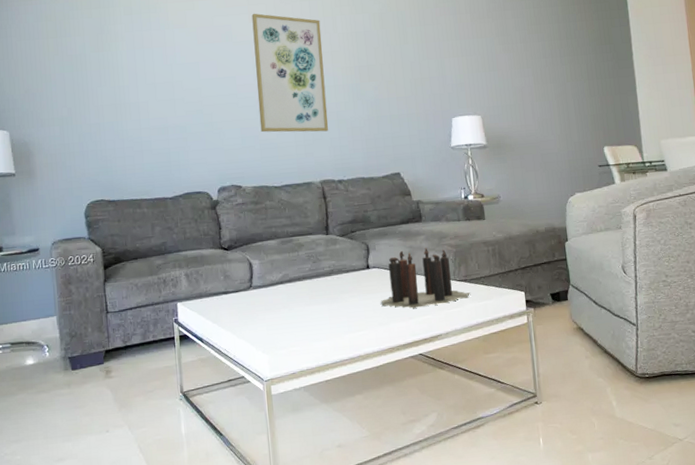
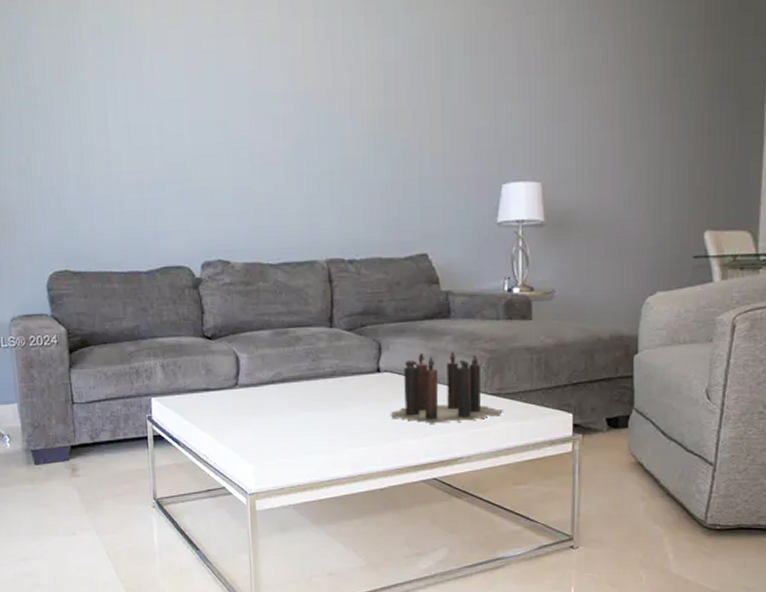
wall art: present [252,13,329,133] -> none [250,33,341,197]

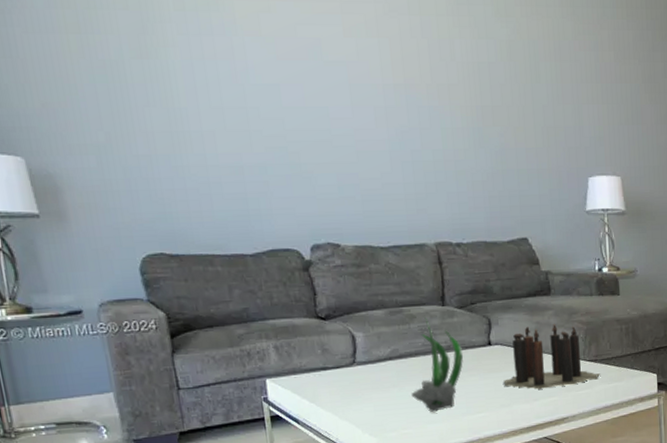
plant: none [292,340,350,443] -> present [411,318,464,413]

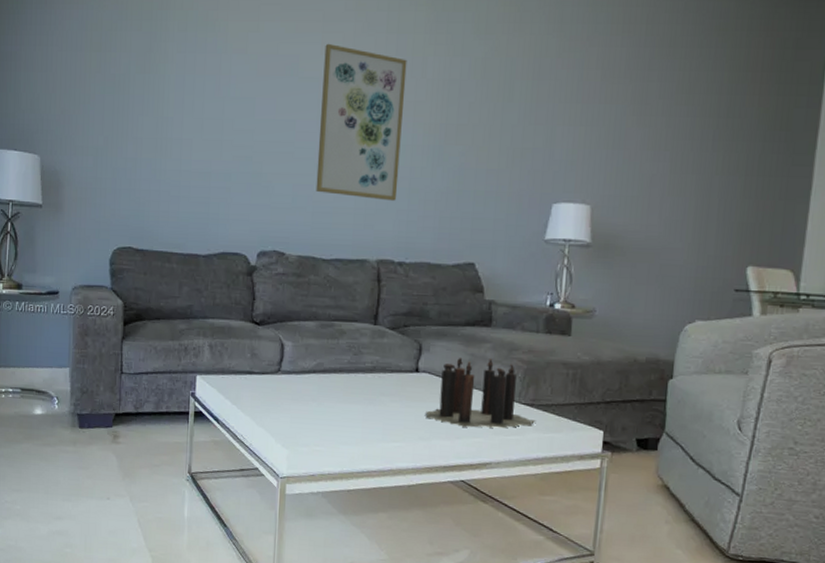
wall art: none [347,25,445,184] -> present [316,43,407,201]
plant: present [411,318,464,413] -> none [329,335,388,434]

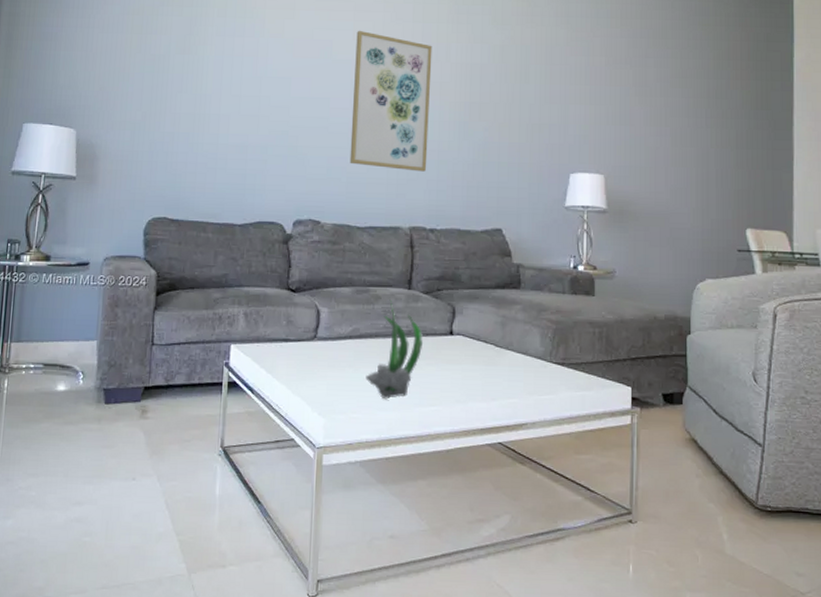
plant: none [329,335,388,434] -> present [366,299,424,400]
candle: present [426,357,536,429] -> none [461,319,568,388]

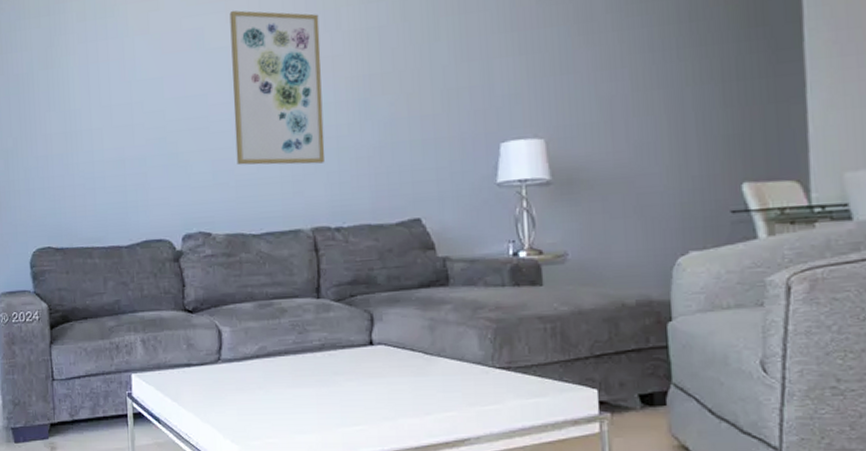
plant: present [366,299,424,400] -> none [278,312,340,422]

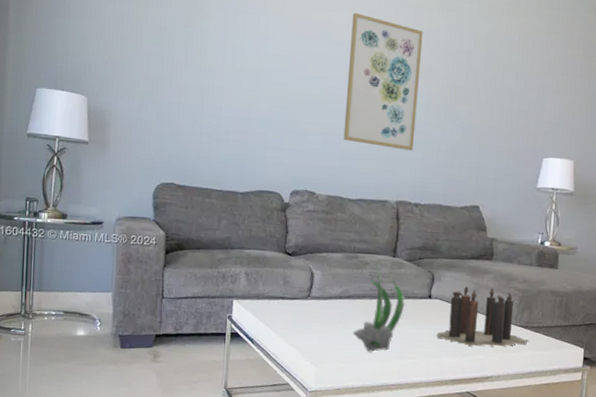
plant: none [278,312,340,422] -> present [353,265,405,353]
candle: none [387,321,516,401] -> present [437,286,530,347]

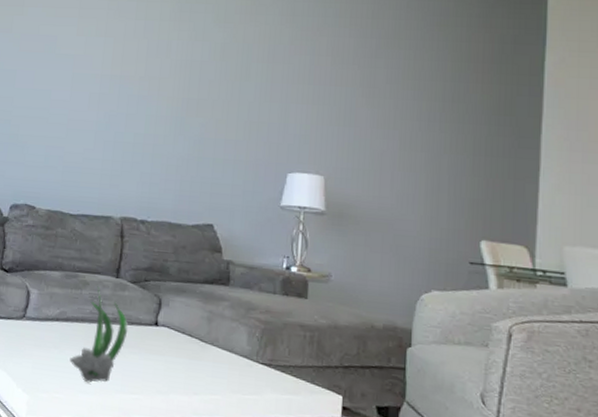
wall art: present [343,12,423,151] -> none [66,26,153,164]
candle: present [437,286,530,347] -> none [164,313,274,387]

